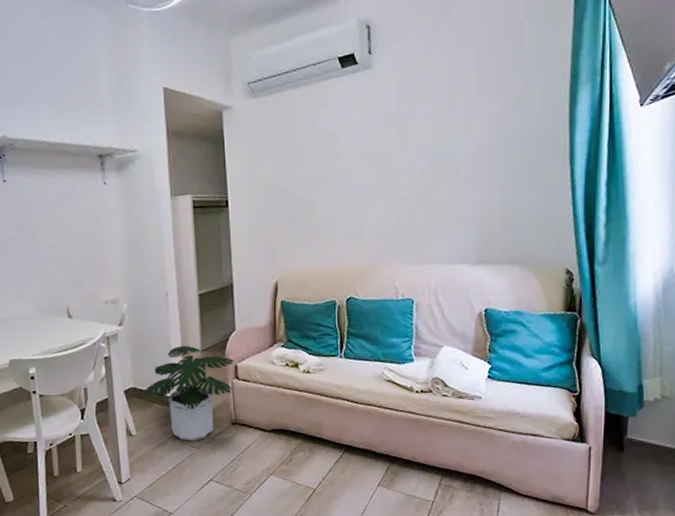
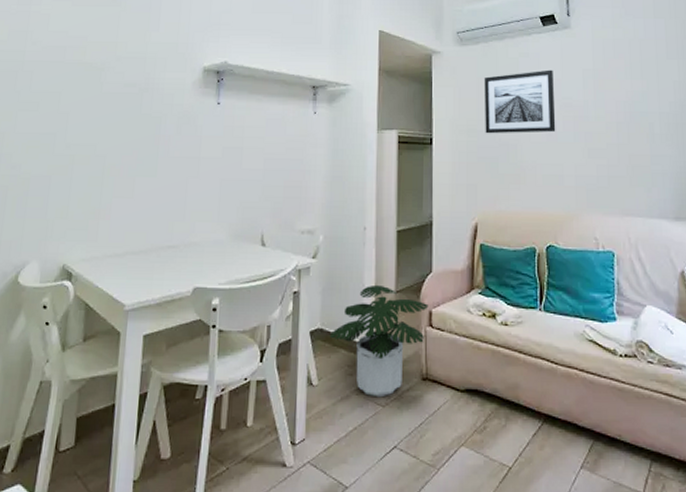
wall art: none [279,117,356,192] -> present [484,69,556,134]

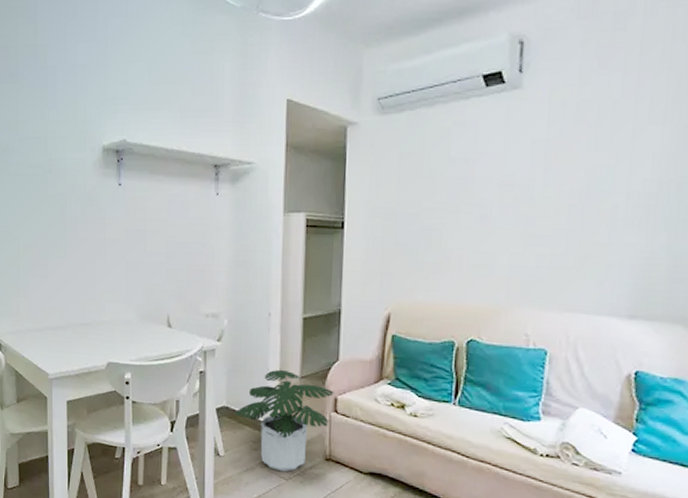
wall art: present [484,69,556,134] -> none [405,141,494,218]

